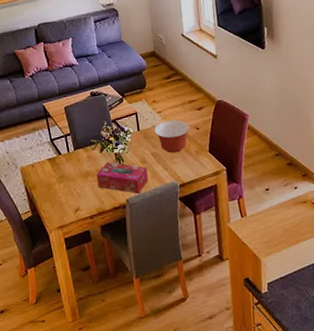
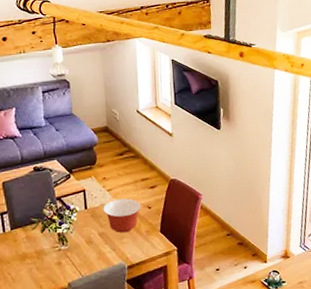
tissue box: present [97,161,148,194] -> none [36,242,94,277]

